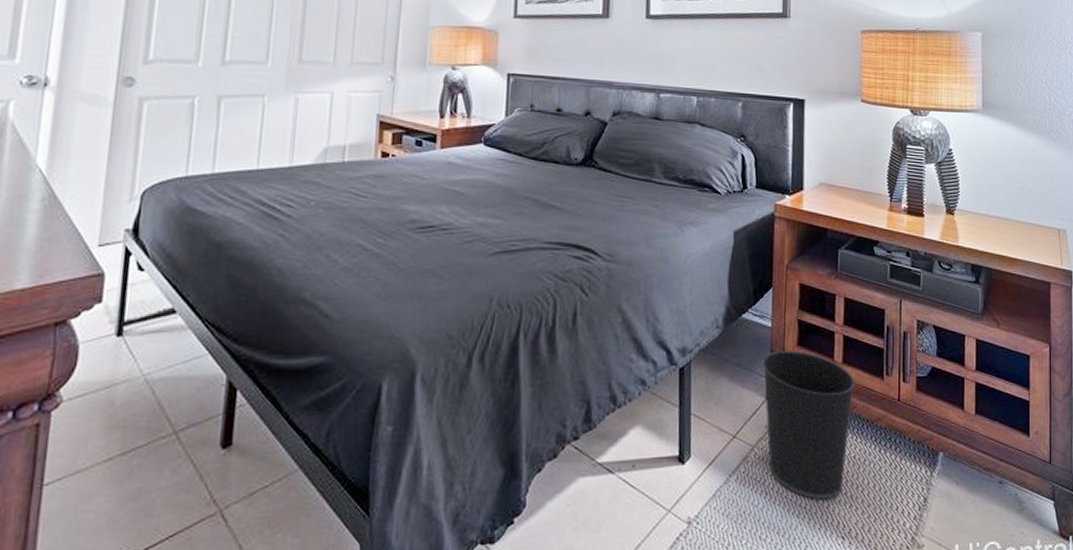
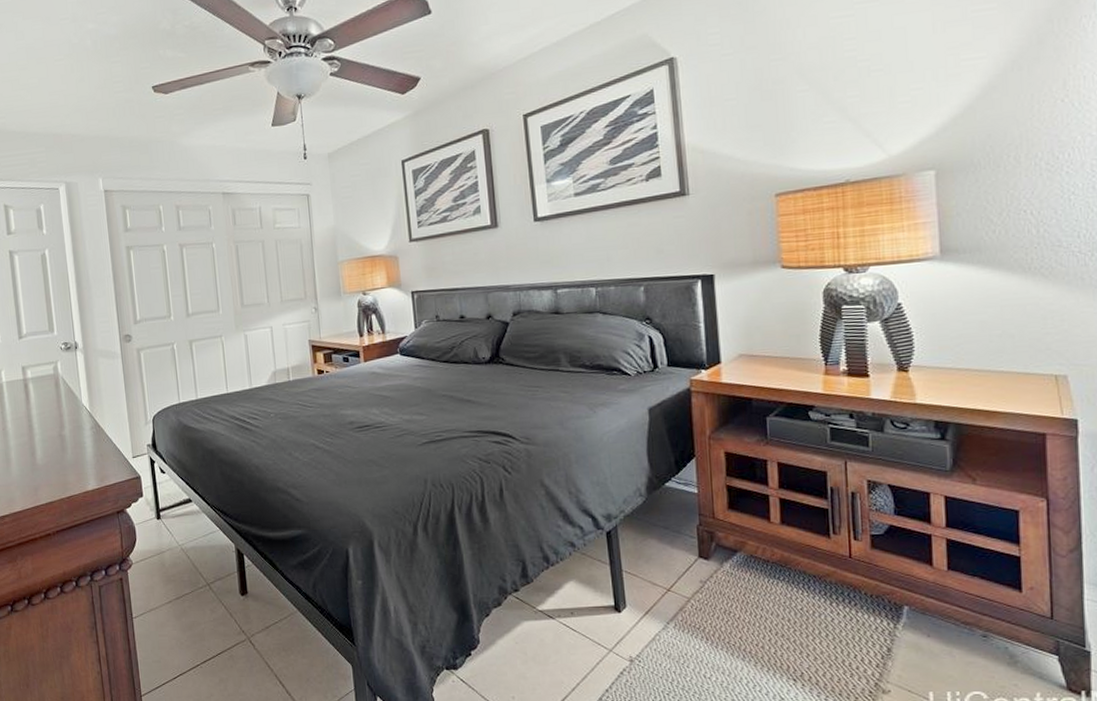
wastebasket: present [762,350,856,500] -> none [690,513,797,646]

